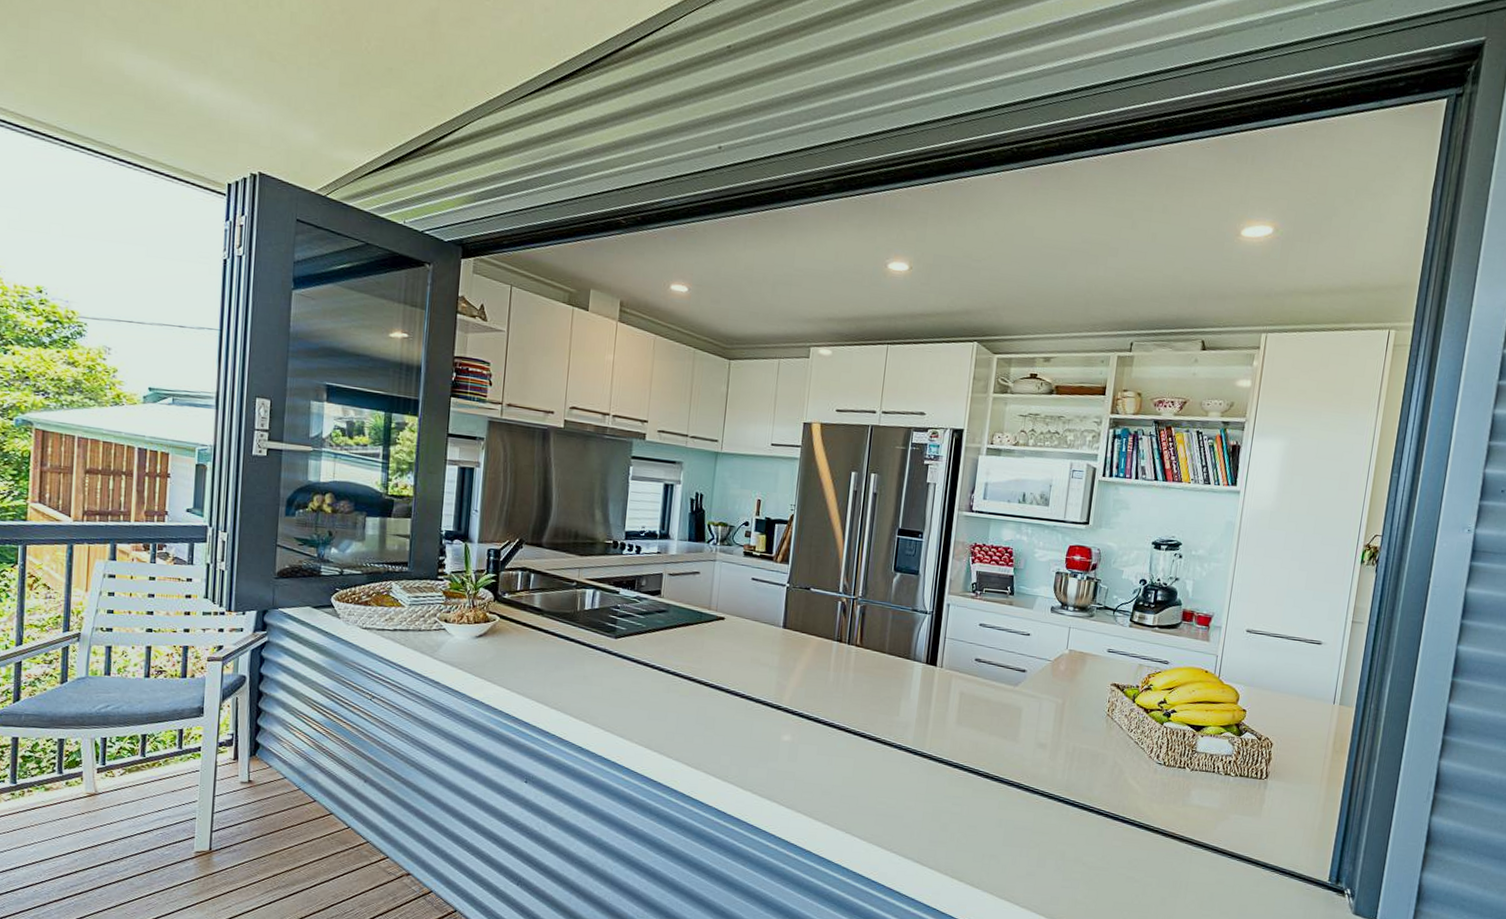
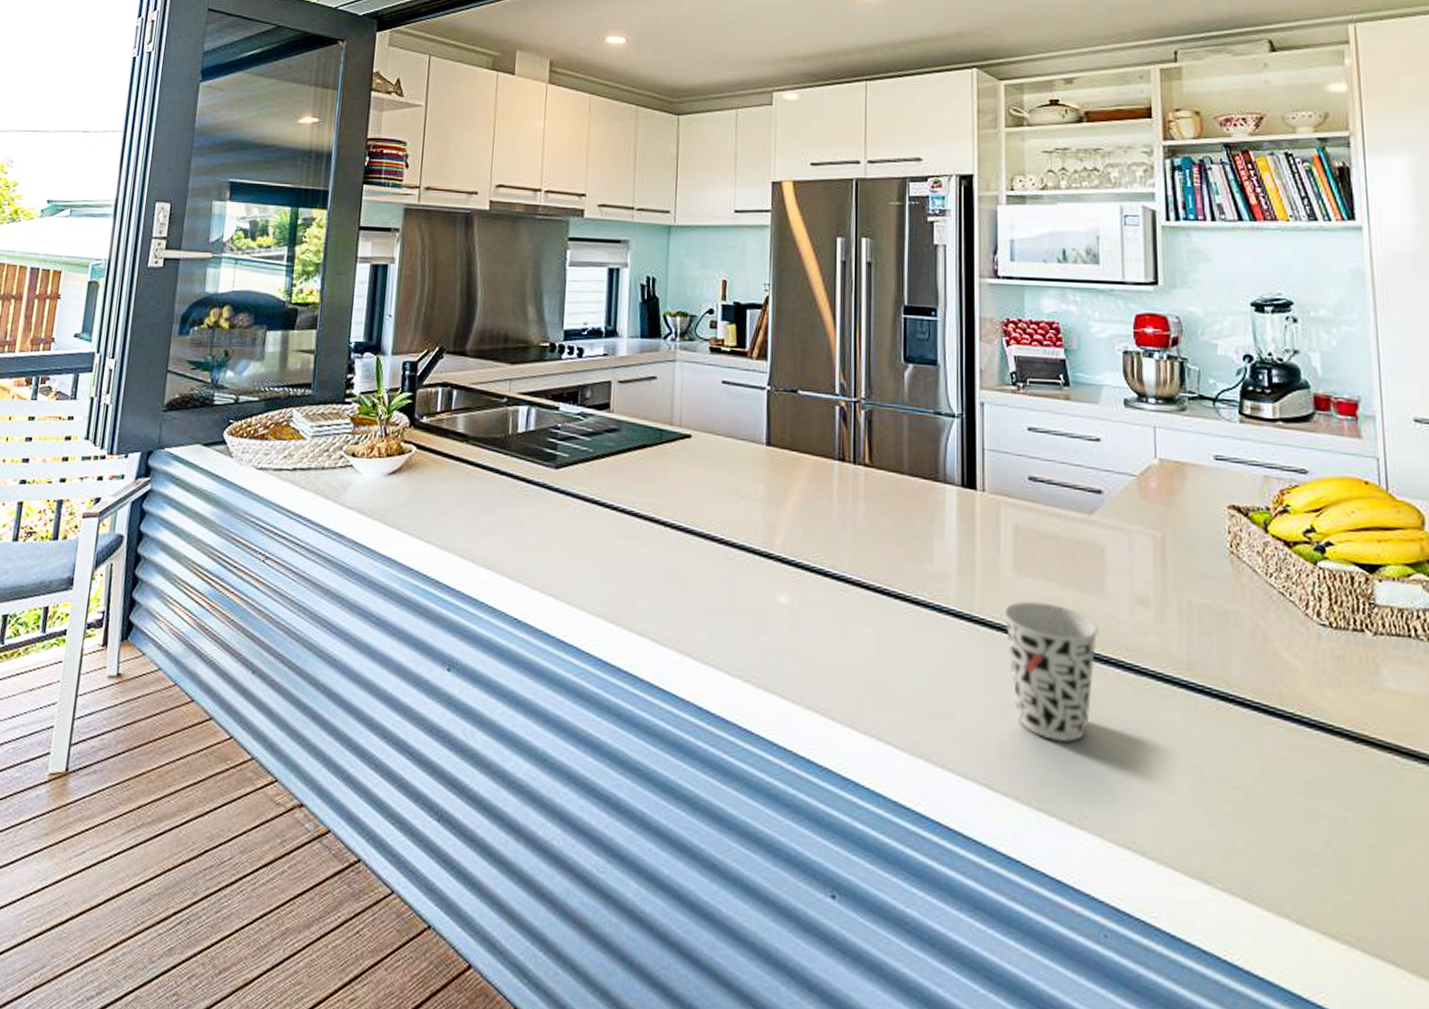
cup: none [944,743,1010,836] -> present [1003,601,1099,743]

